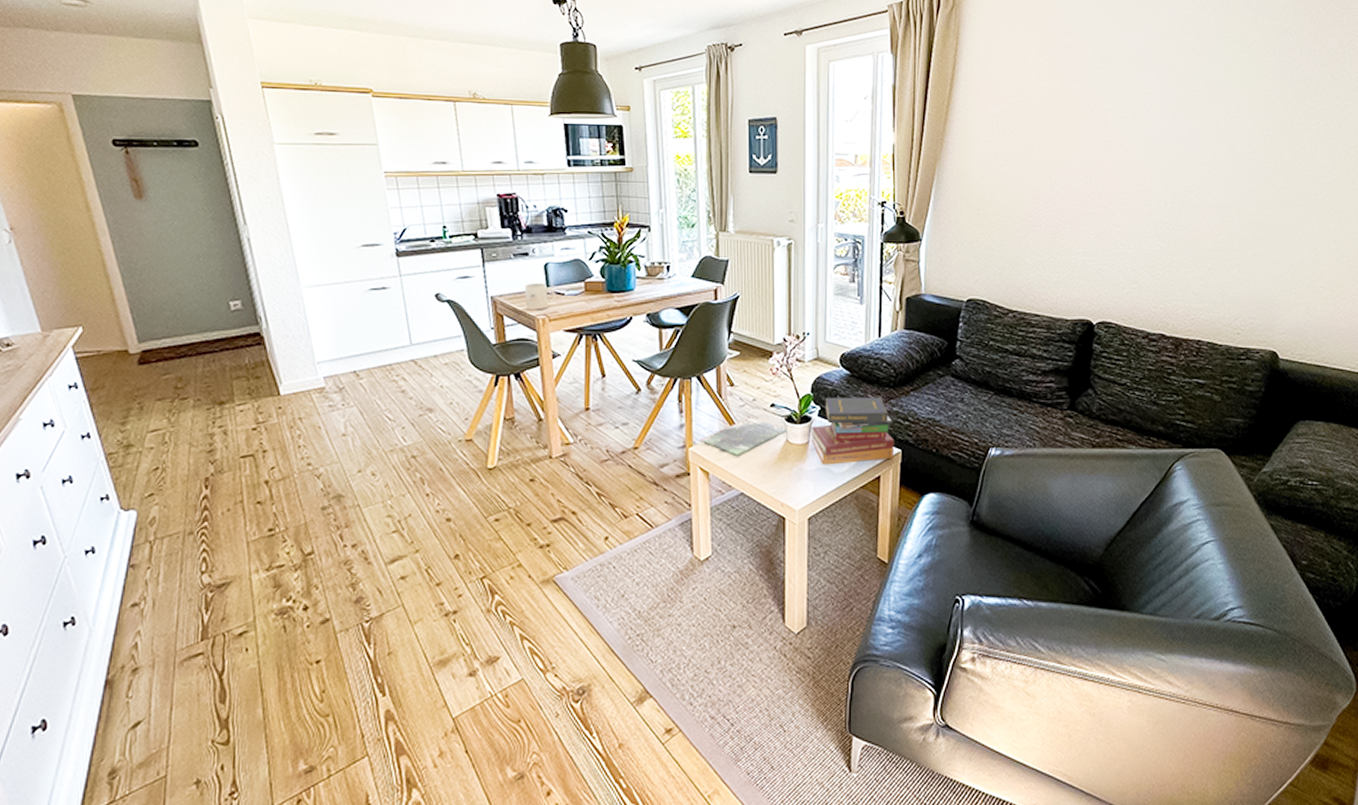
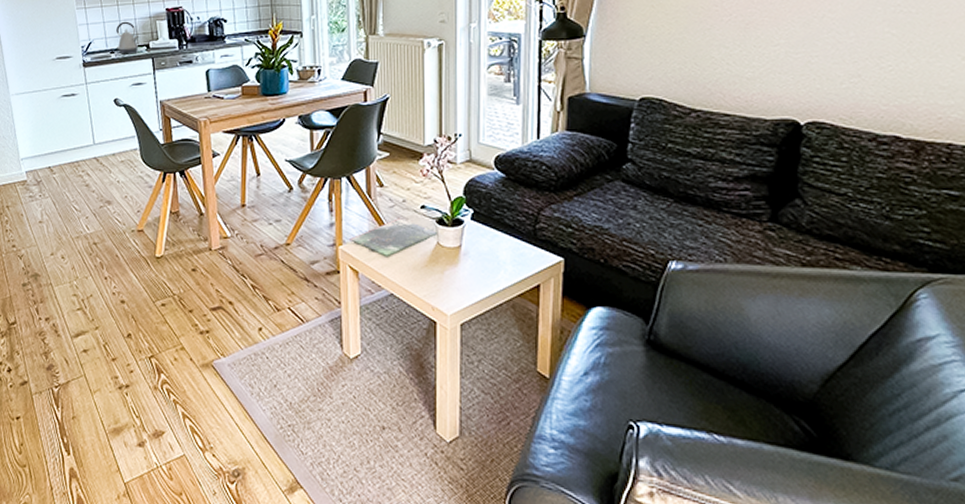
kettle: none [437,206,466,244] -> present [116,21,140,55]
mug: present [524,282,555,310] -> none [188,88,216,113]
books: present [810,396,895,465] -> none [463,200,556,270]

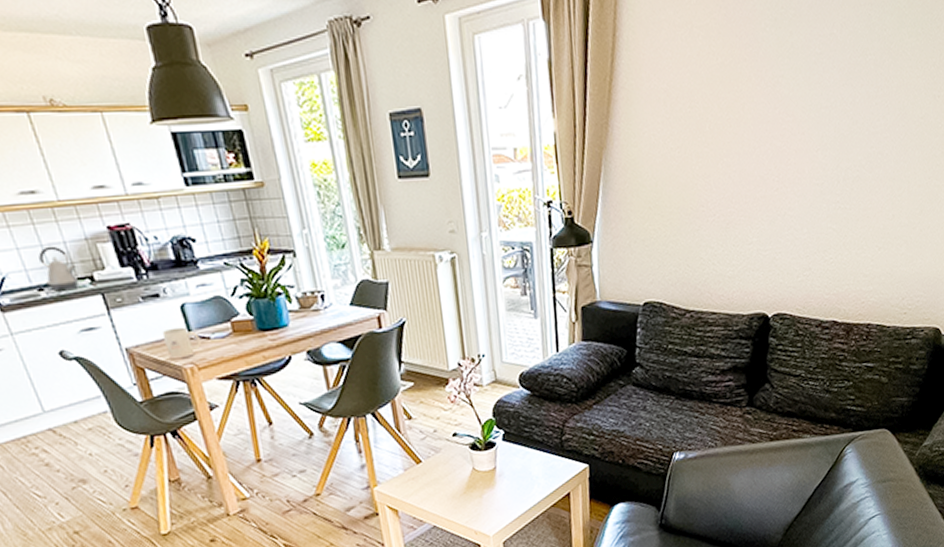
mug: none [188,88,216,113] -> present [162,327,201,360]
magazine: present [350,218,439,258] -> none [384,449,473,491]

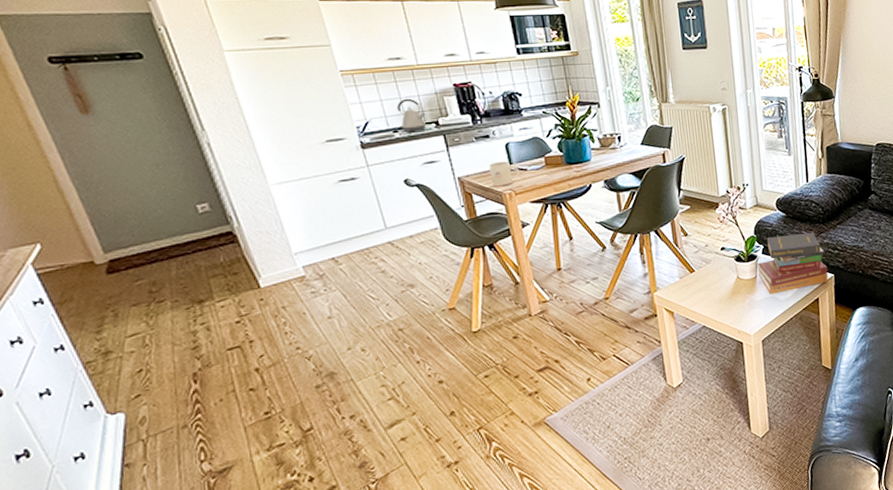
books: none [496,413,582,489] -> present [757,232,829,294]

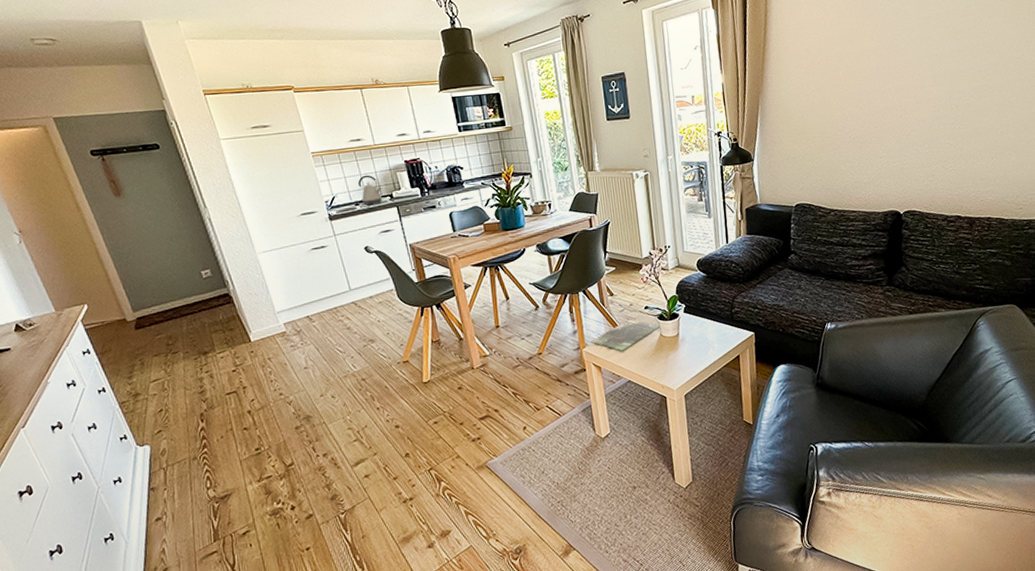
mug: present [488,161,519,187] -> none [435,228,462,252]
magazine: none [663,261,738,296] -> present [591,319,661,352]
books: present [757,232,829,294] -> none [679,291,749,351]

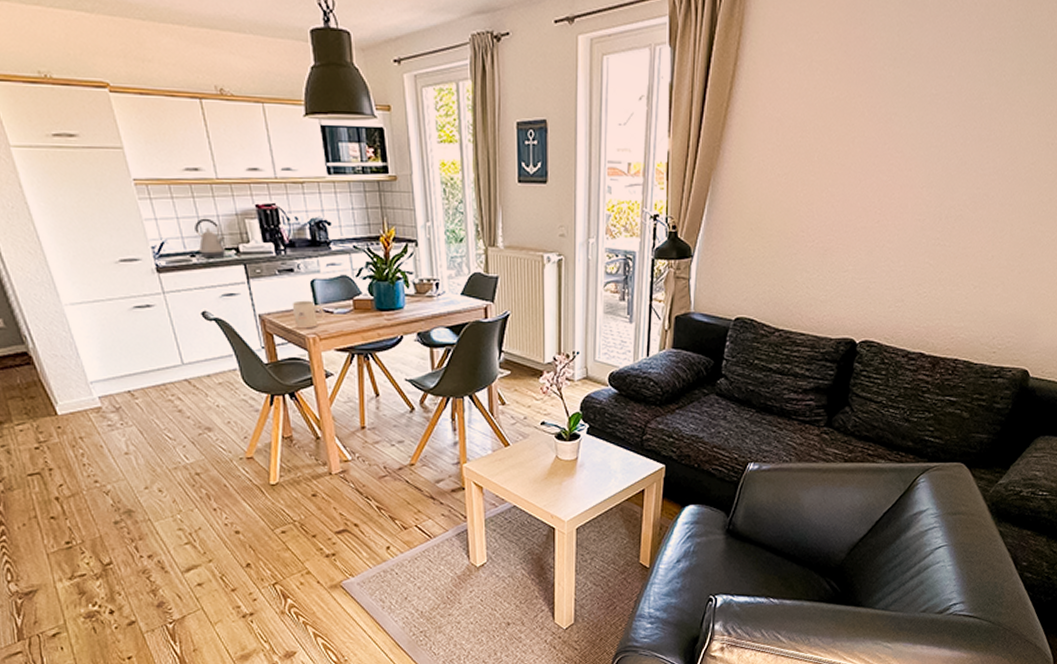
mug: none [435,228,462,252] -> present [292,300,324,329]
magazine: present [591,319,661,352] -> none [474,435,557,473]

